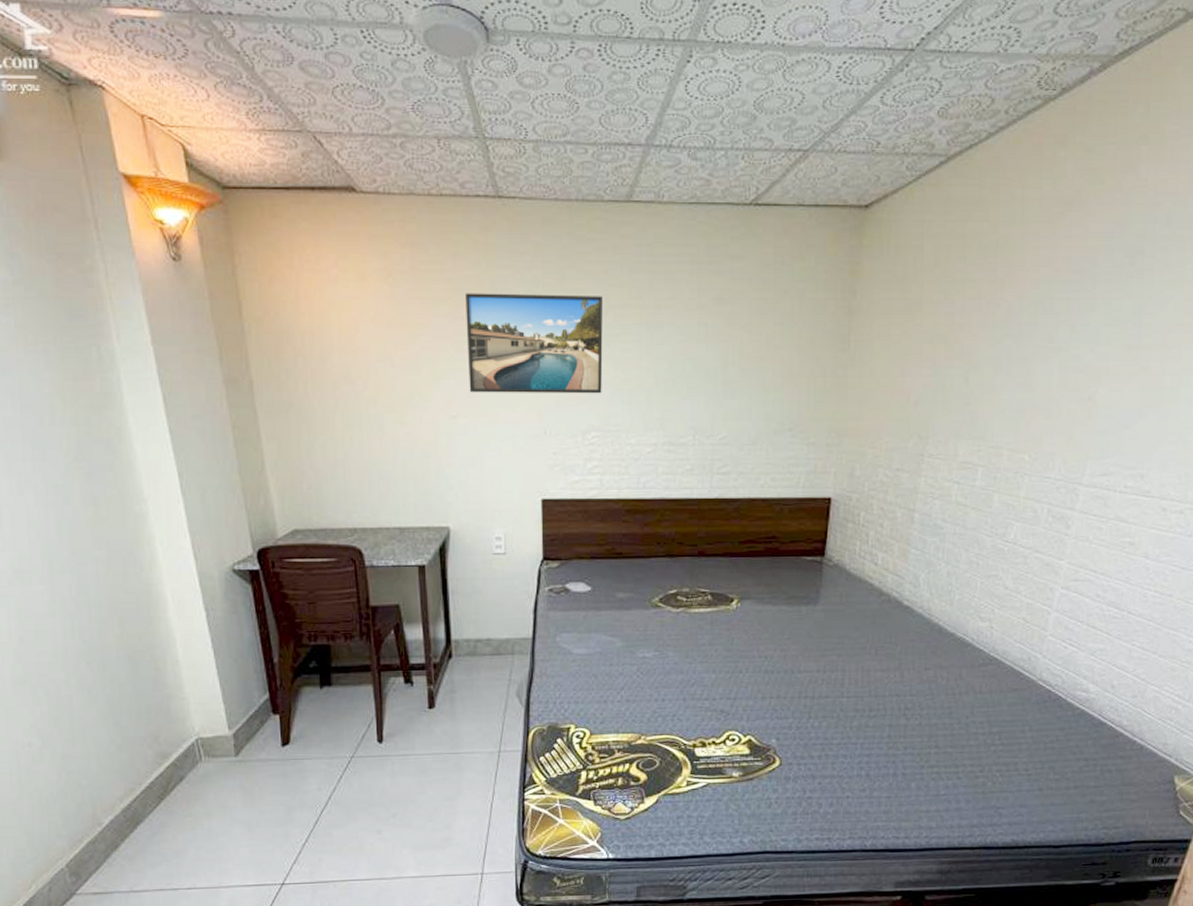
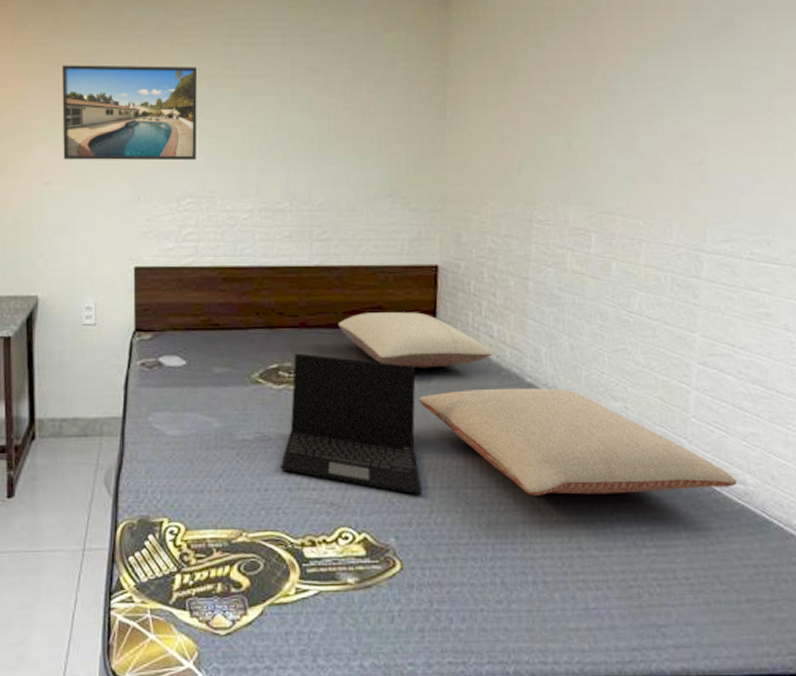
laptop: none [677,579,803,703] -> present [281,353,422,495]
pillow: none [734,542,875,593] -> present [338,312,493,369]
pillow: none [804,610,1082,703] -> present [418,387,738,496]

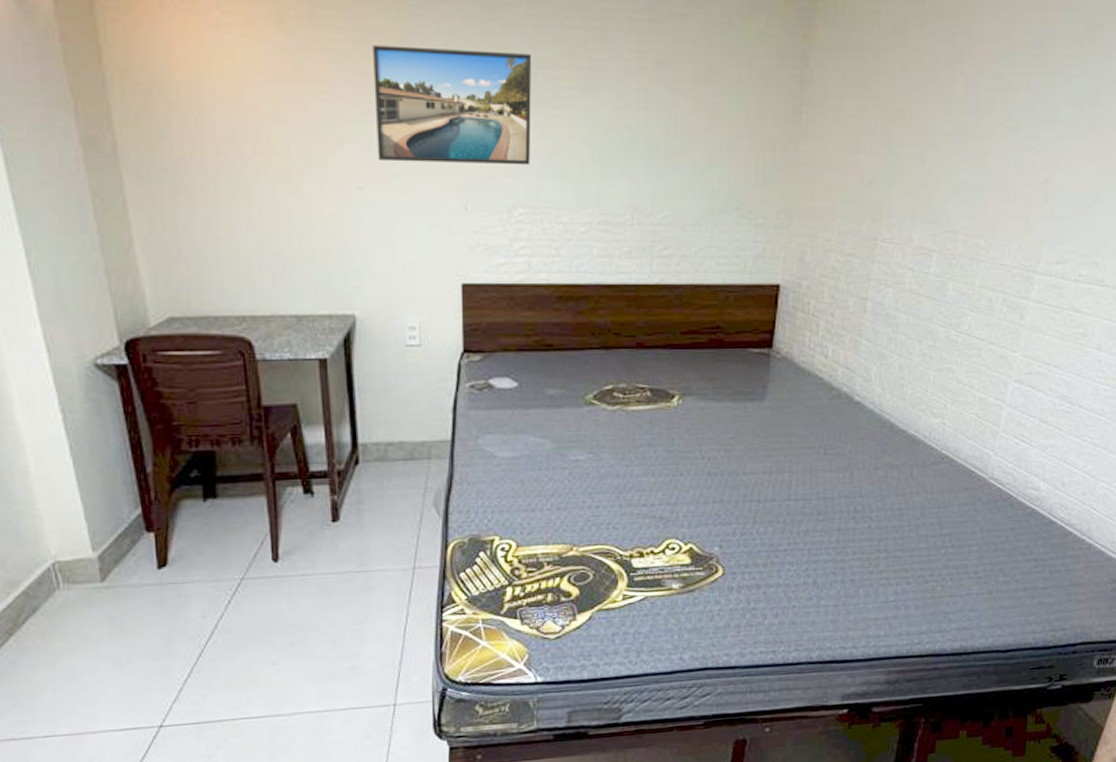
laptop: present [281,353,422,495] -> none [613,374,749,508]
pillow: present [338,312,493,369] -> none [675,332,825,389]
pillow: present [418,387,738,496] -> none [750,406,1033,506]

